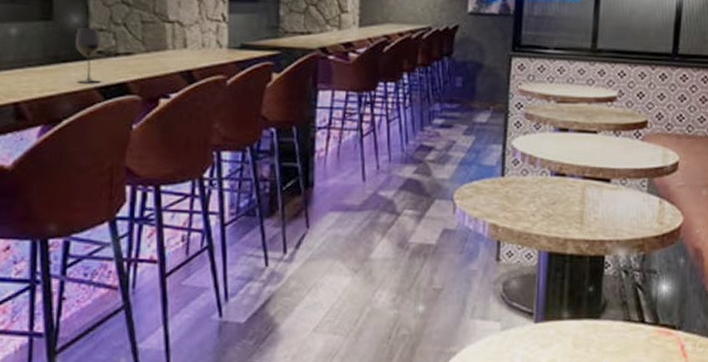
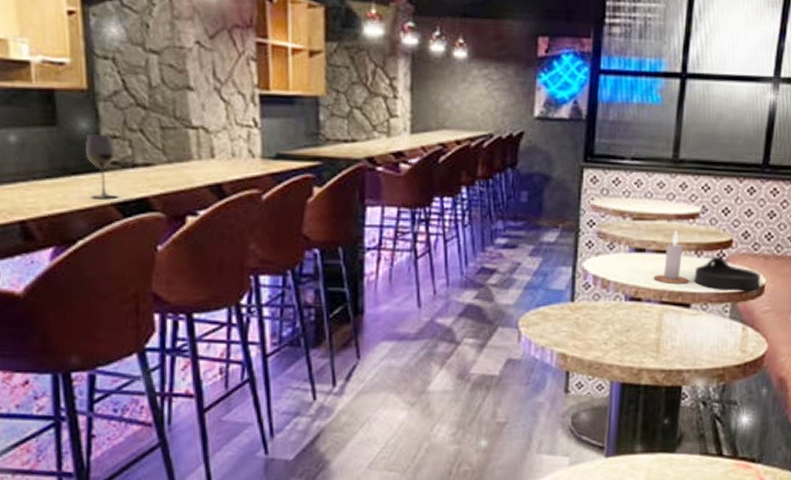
candle: none [576,112,609,160] -> present [653,230,689,283]
ashtray: none [612,135,675,168] -> present [693,256,761,291]

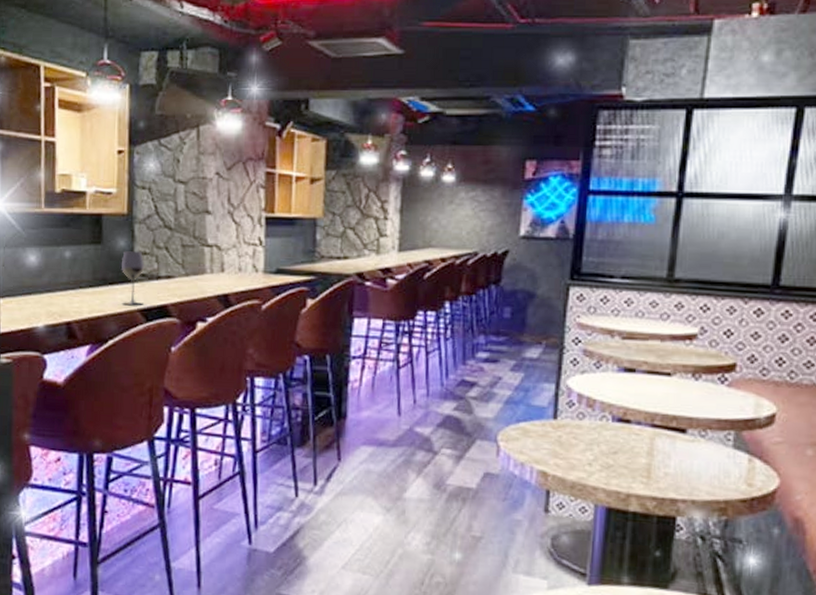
candle: present [653,230,689,283] -> none [644,351,685,407]
ashtray: present [693,256,761,291] -> none [689,380,771,420]

